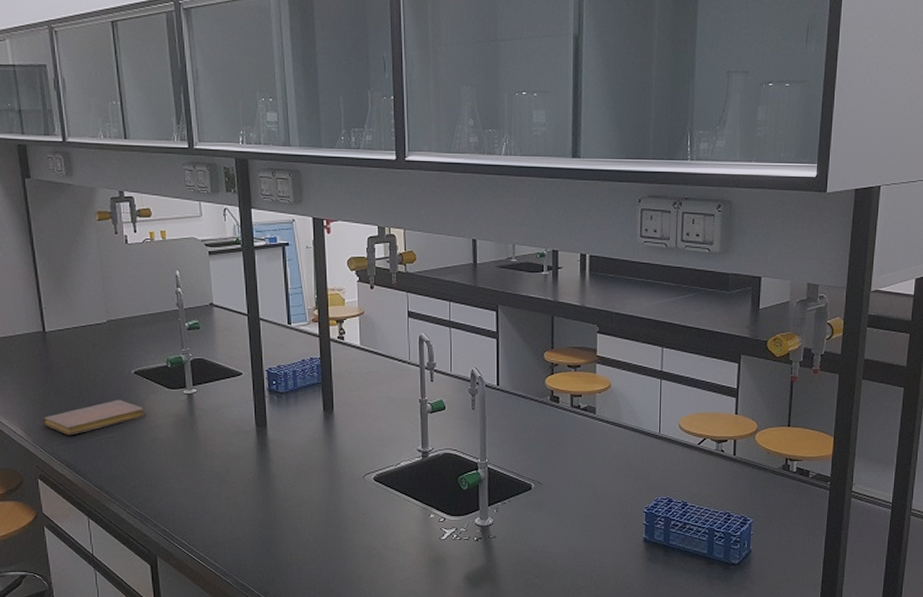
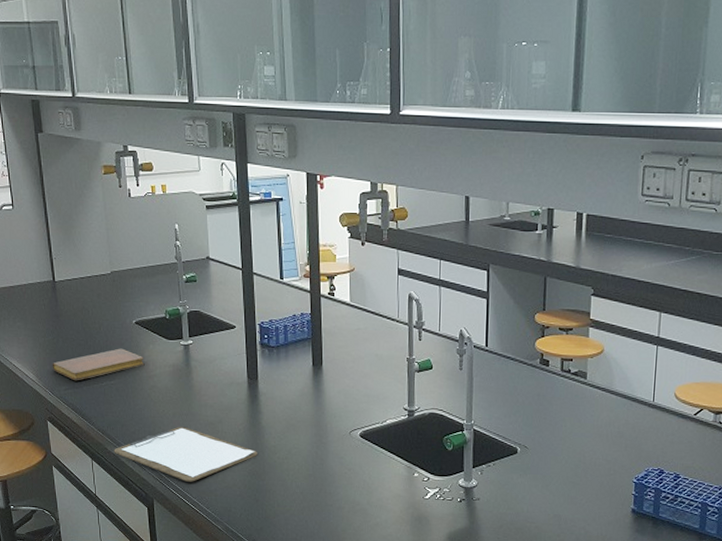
clipboard: none [112,478,268,536] -> present [114,426,257,482]

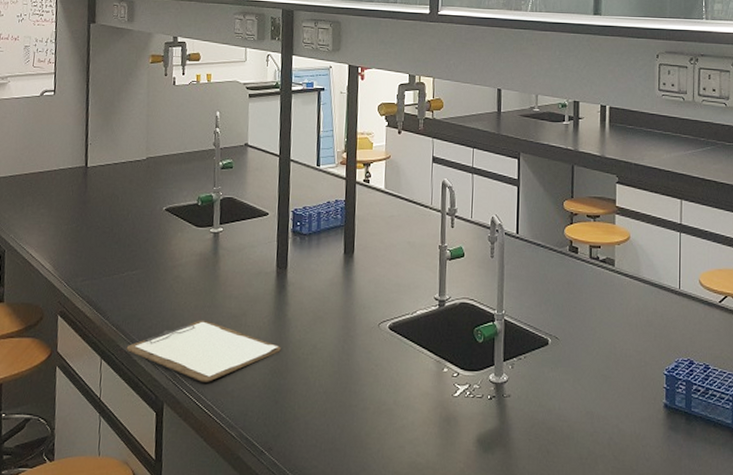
notebook: present [52,348,145,381] -> none [71,236,171,272]

